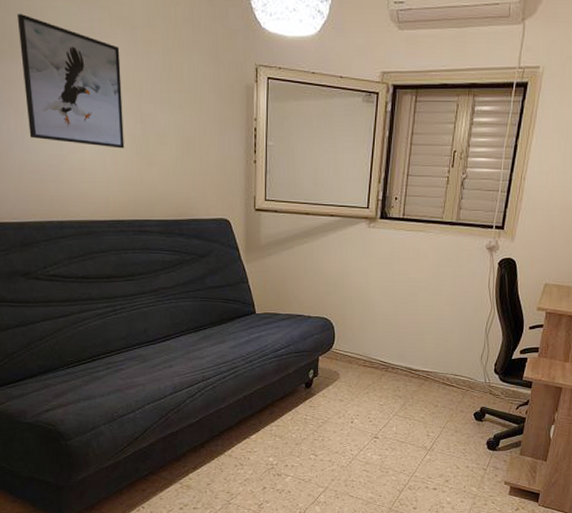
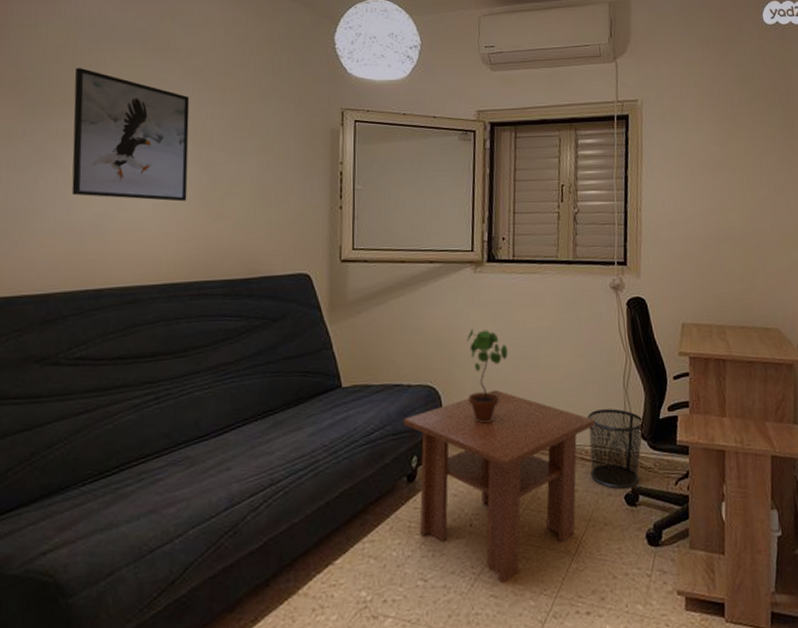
coffee table: none [303,325,458,464] -> present [402,389,595,584]
potted plant: none [356,274,392,350] -> present [466,328,508,423]
waste bin: none [449,348,499,408] -> present [588,409,644,489]

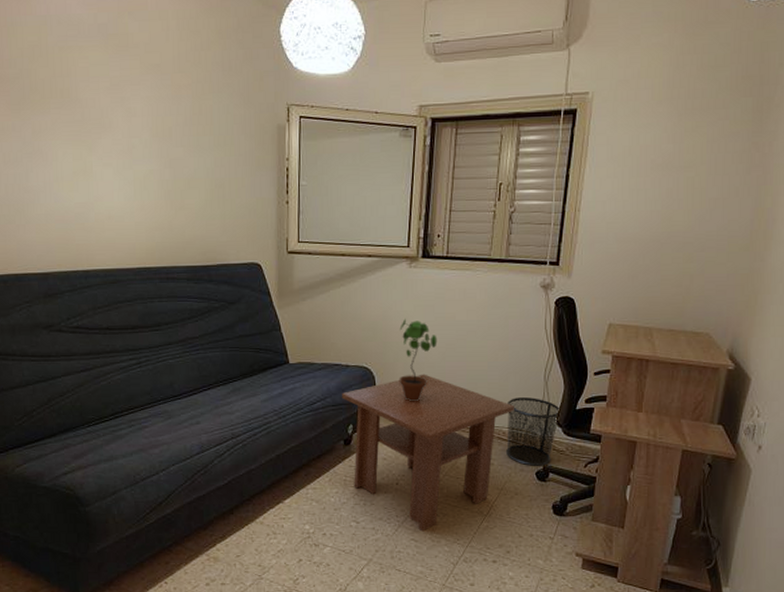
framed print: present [71,67,190,202] -> none [49,65,153,194]

